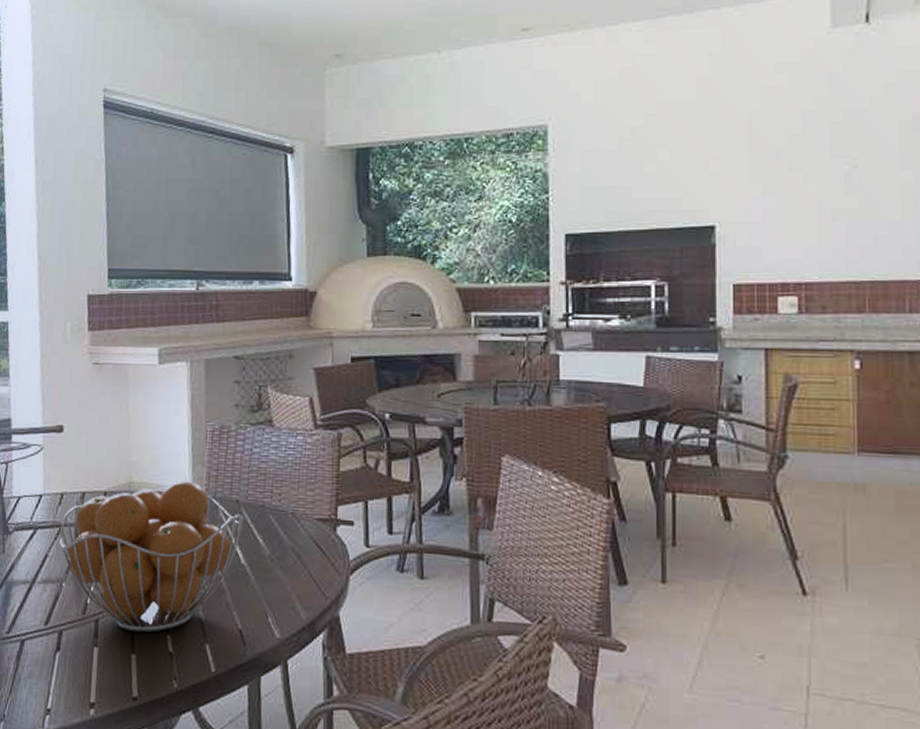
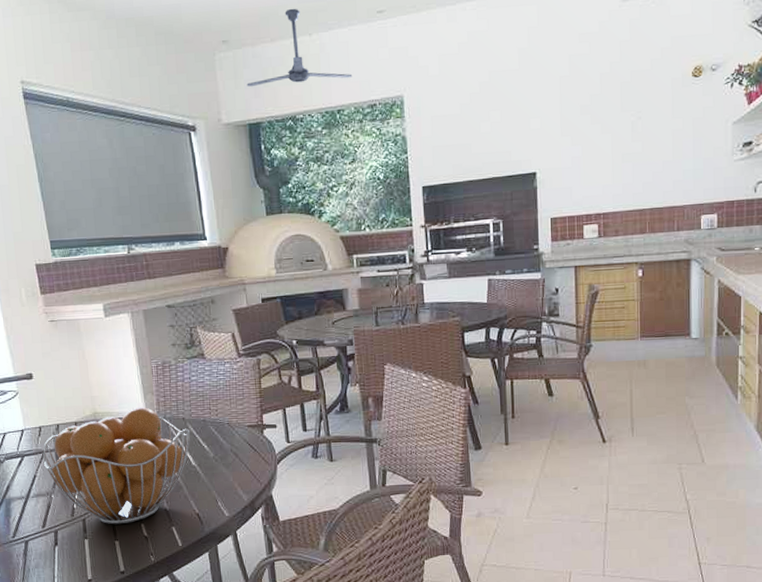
ceiling fan: none [359,22,487,107] -> present [247,8,353,87]

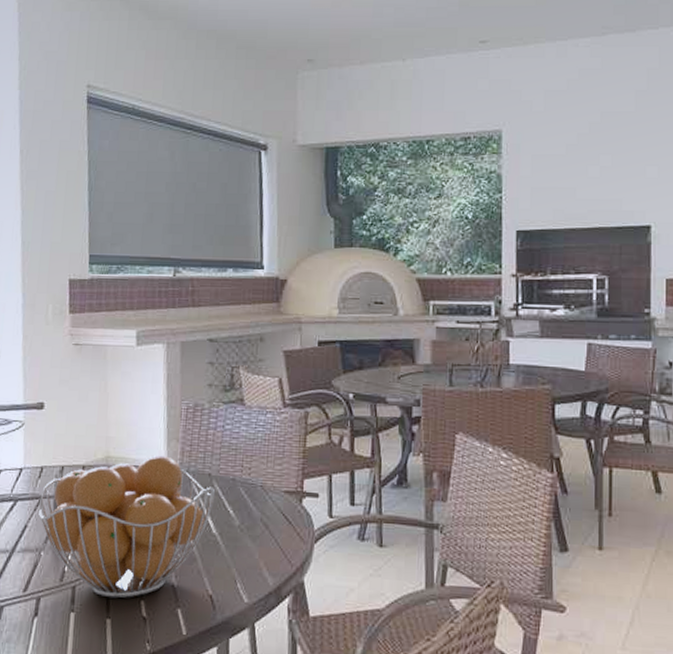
ceiling fan: present [247,8,353,87] -> none [328,32,447,109]

